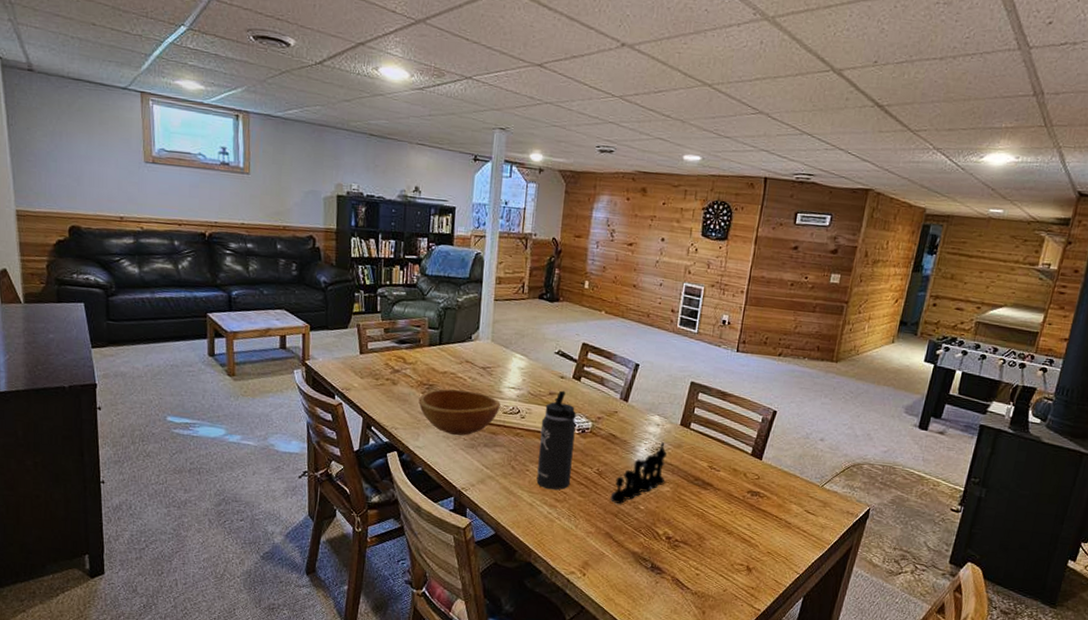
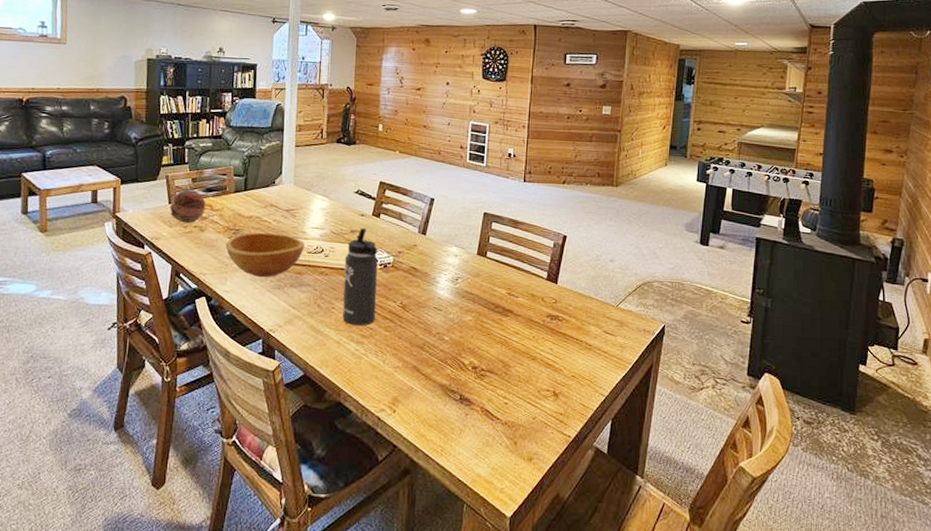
decorative ball: none [360,339,398,376] -> present [169,189,206,224]
chess set: present [610,442,668,504] -> none [415,272,467,336]

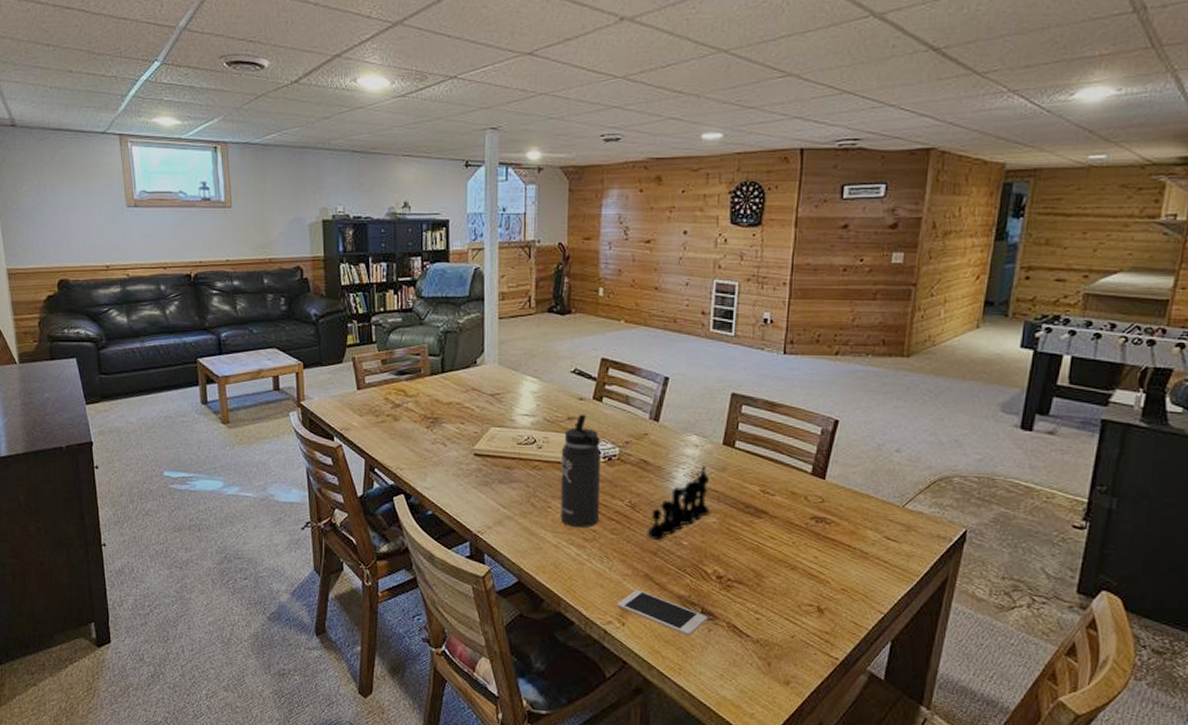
decorative ball: present [169,189,206,224] -> none [358,372,398,412]
wooden bowl: present [225,233,305,277] -> none [423,421,514,472]
cell phone: none [389,380,465,421] -> present [617,589,708,637]
chess set: none [415,272,467,336] -> present [647,466,710,540]

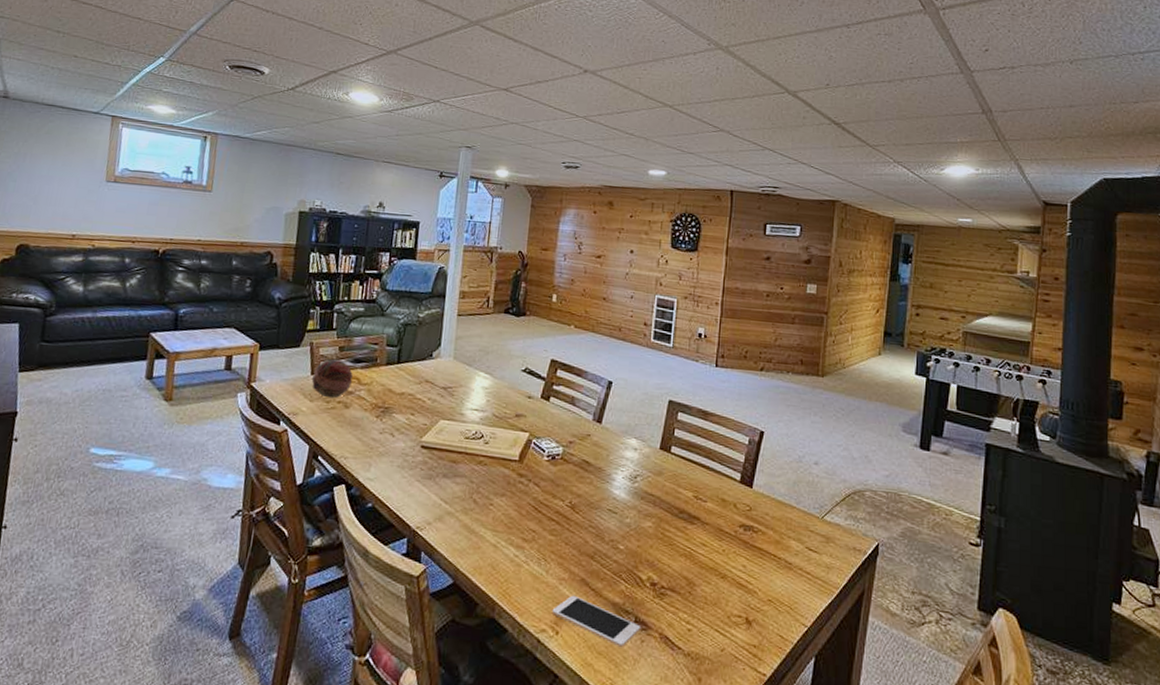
decorative ball: none [358,372,398,412] -> present [311,358,353,398]
thermos bottle: present [560,414,601,528] -> none [501,412,545,528]
chess set: present [647,466,710,540] -> none [585,469,648,543]

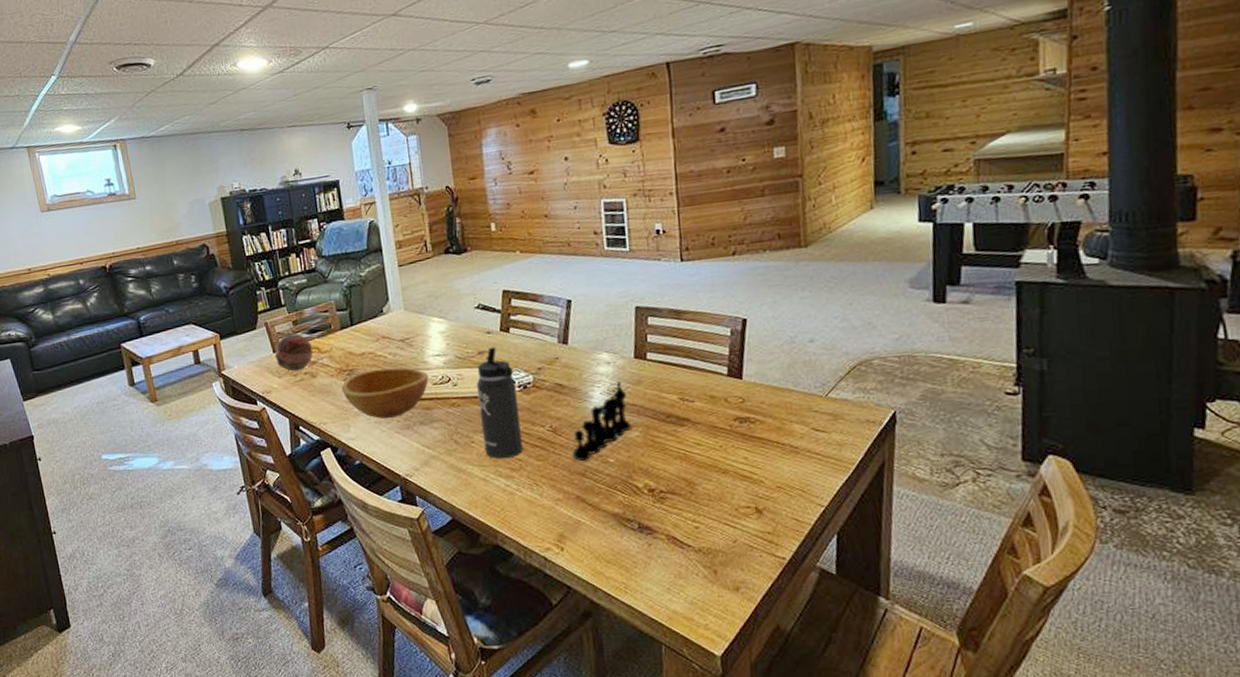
wooden bowl: none [372,412,462,465] -> present [341,368,429,419]
thermos bottle: none [501,412,545,528] -> present [476,347,523,459]
cell phone: present [551,595,641,648] -> none [553,512,646,554]
chess set: none [585,469,648,543] -> present [572,381,632,461]

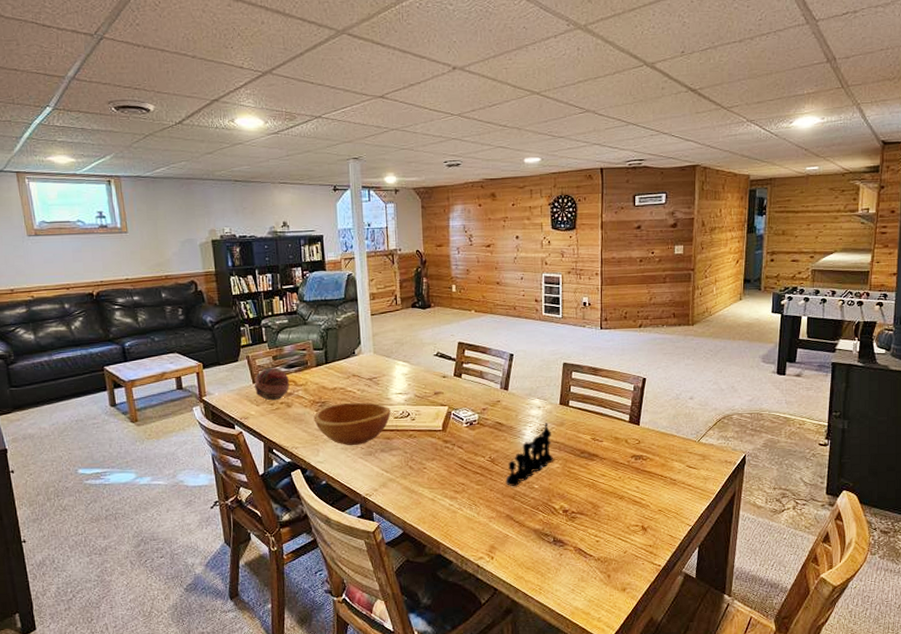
thermos bottle: present [476,347,523,459] -> none [431,389,466,483]

